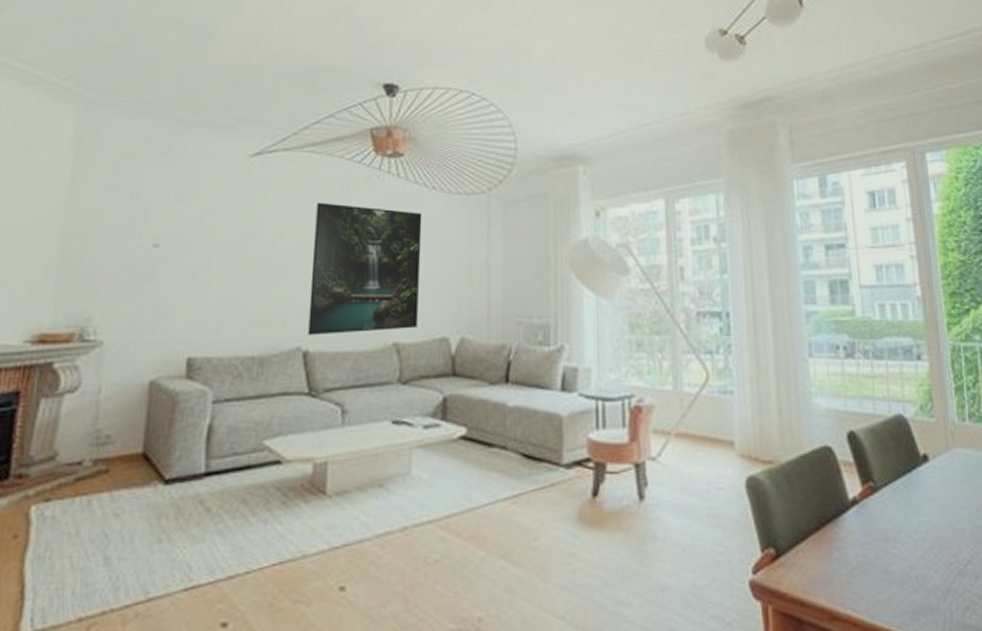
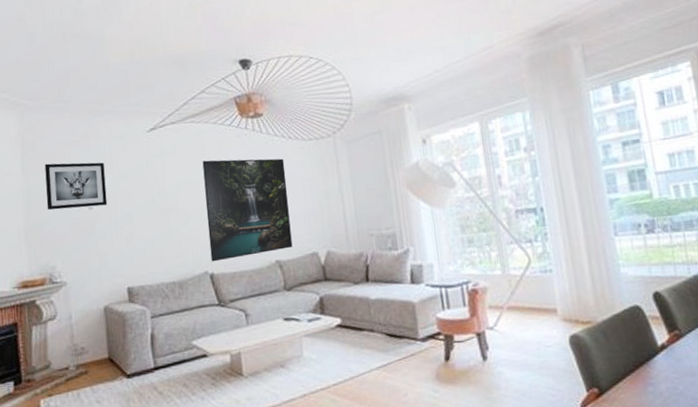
wall art: none [95,179,185,244] -> present [44,162,108,210]

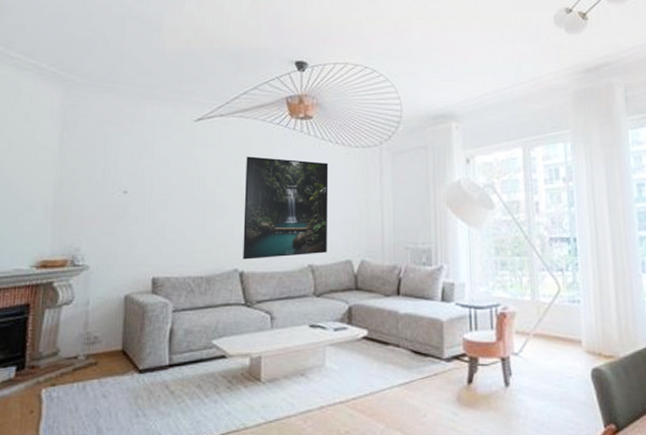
wall art: present [44,162,108,210] -> none [80,142,146,191]

